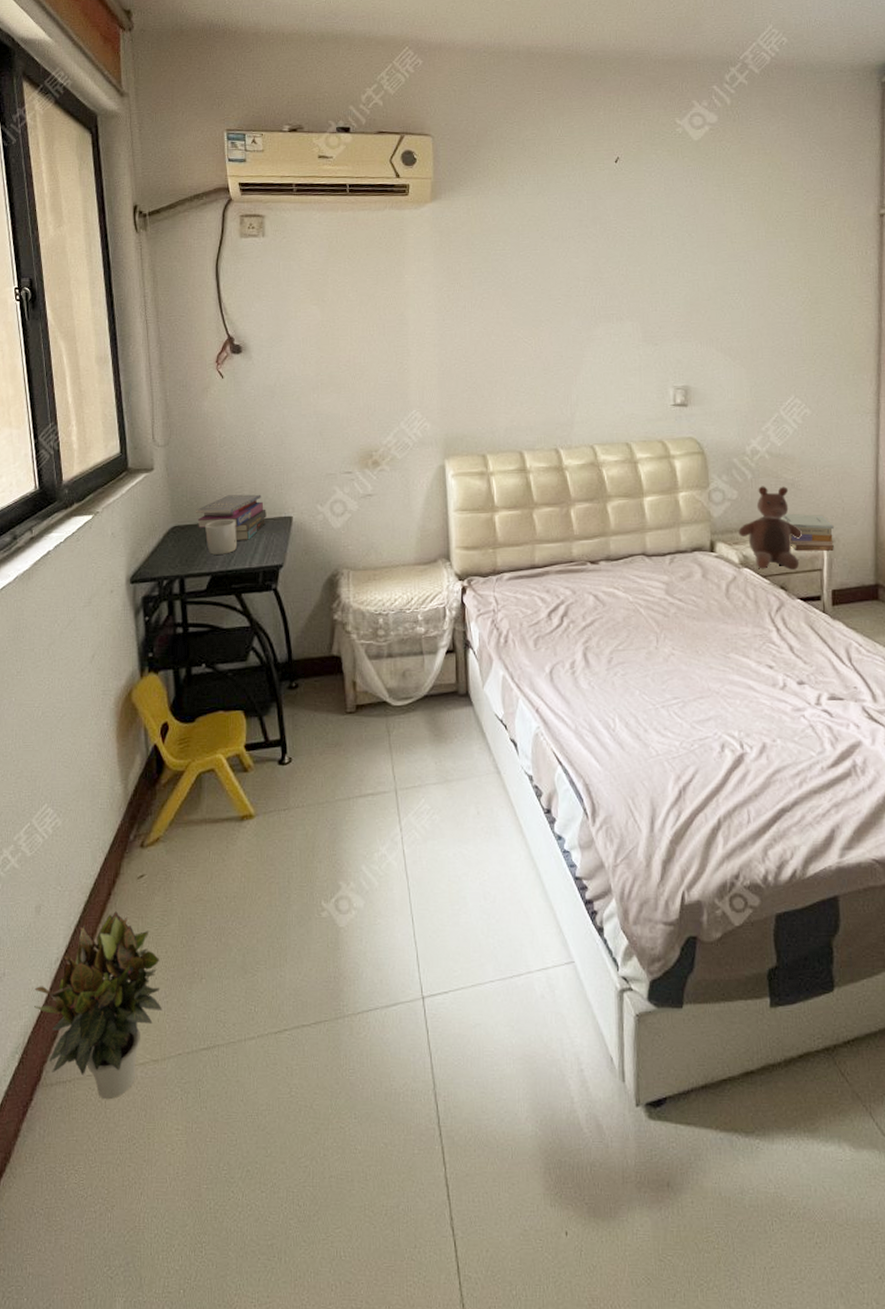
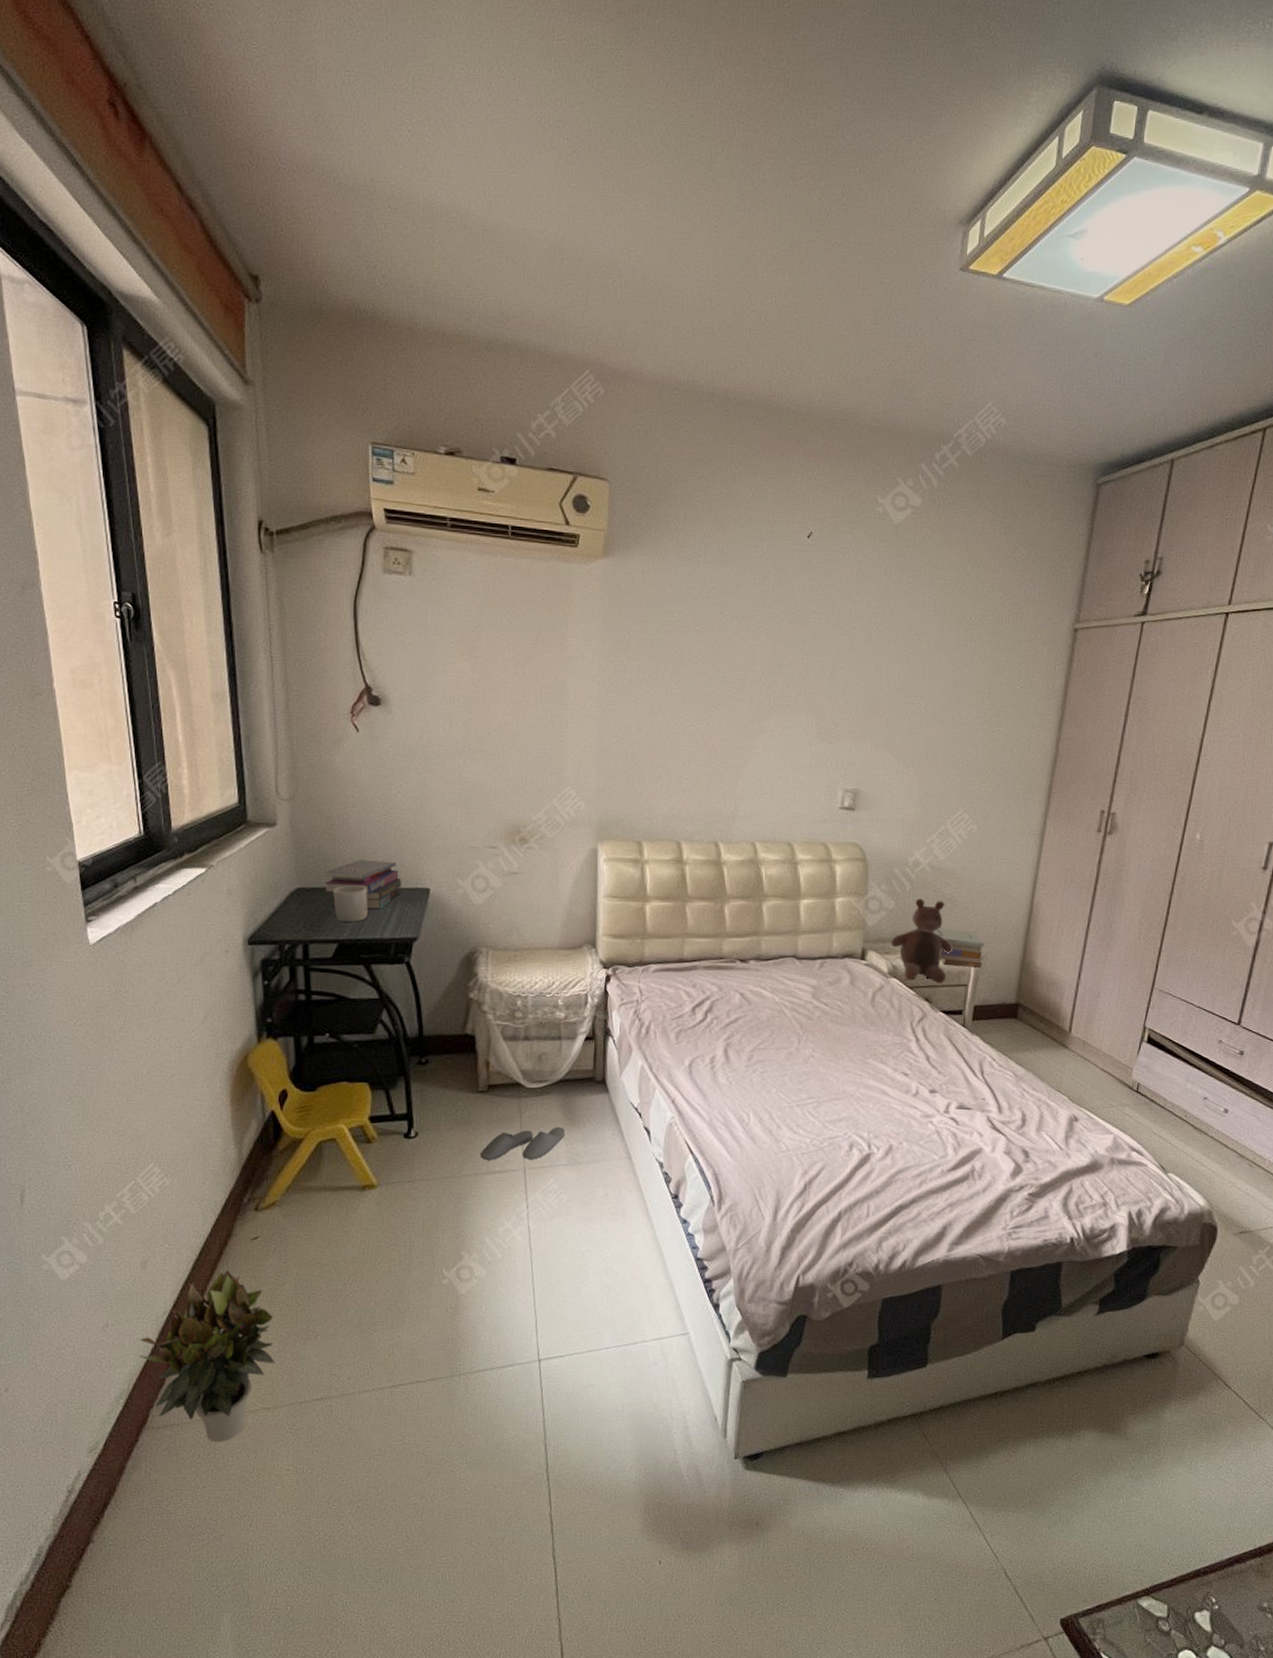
slippers: none [351,744,433,783] -> present [480,1126,565,1160]

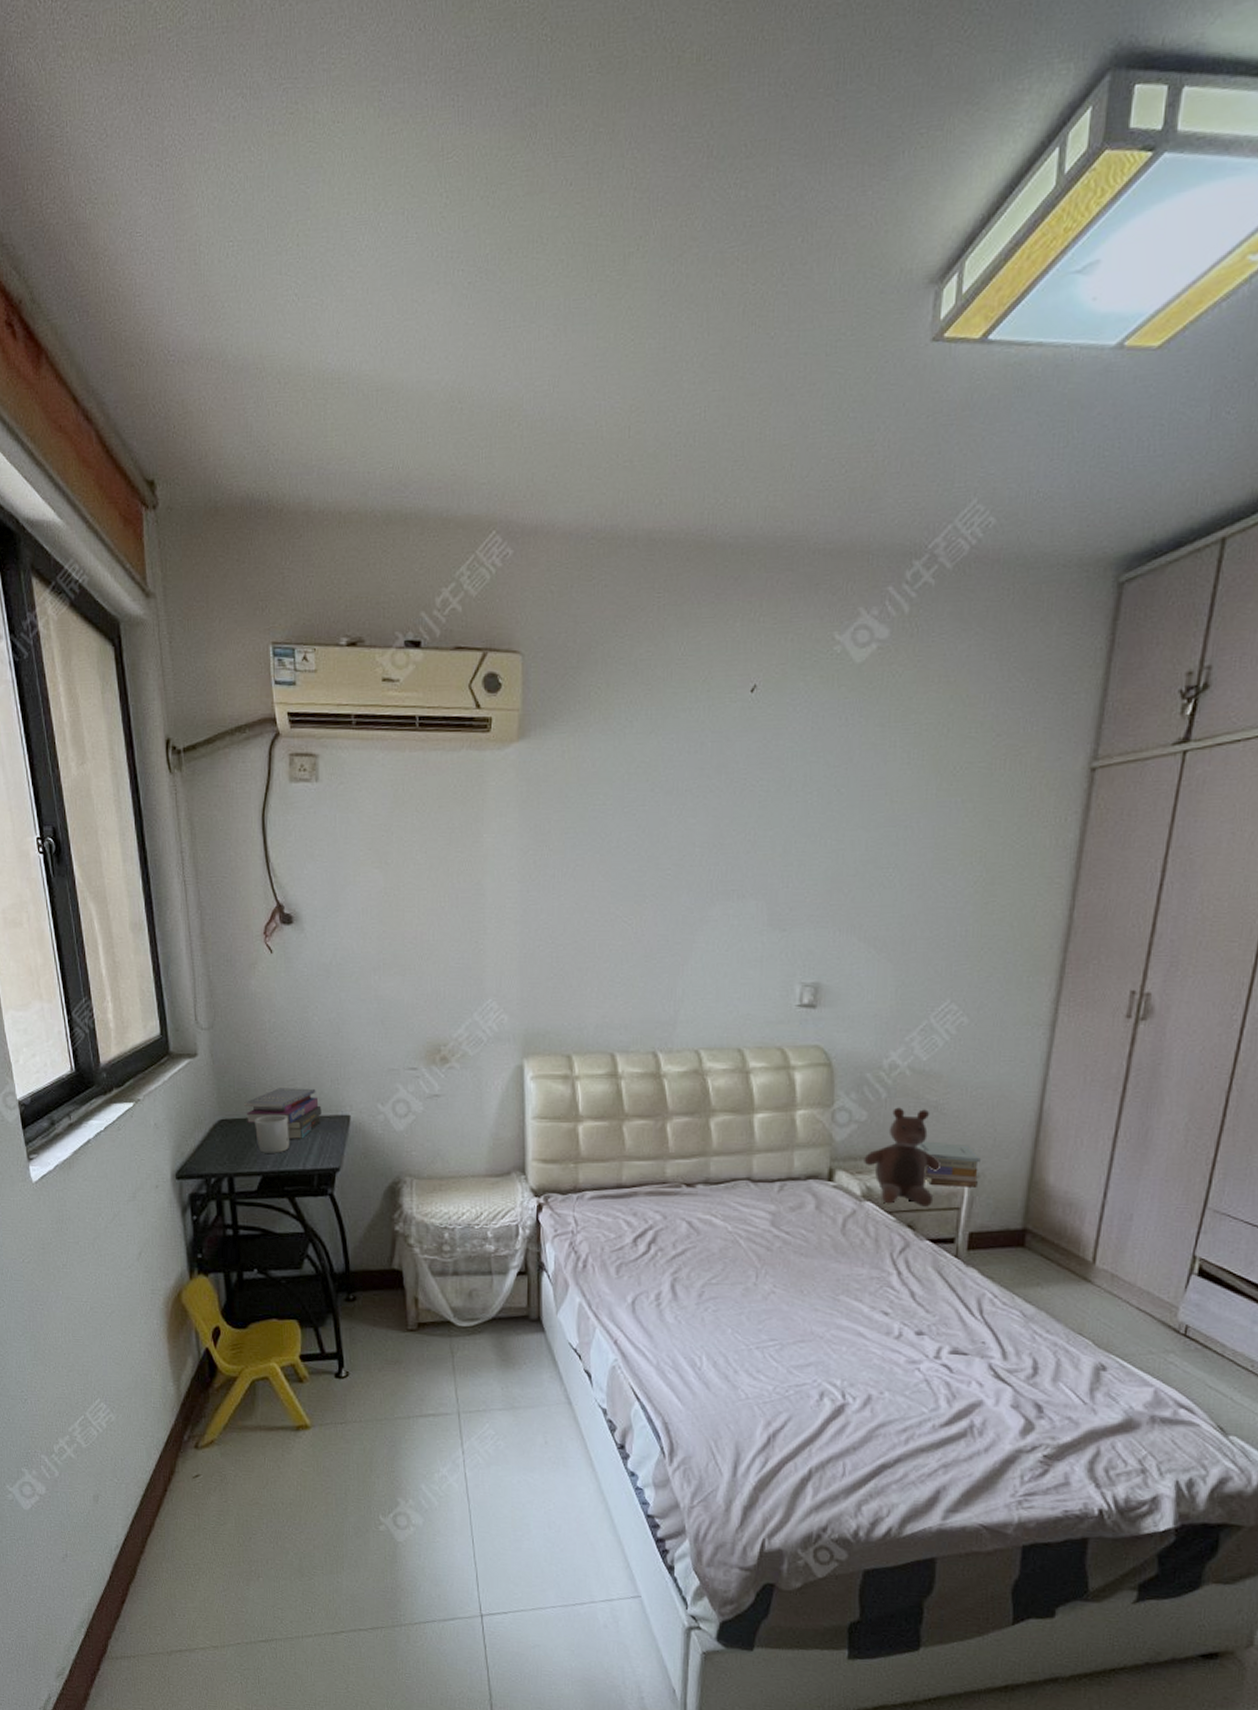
potted plant: present [140,1270,276,1443] -> none [96,1507,221,1677]
slippers: present [480,1126,565,1160] -> none [412,1368,499,1403]

